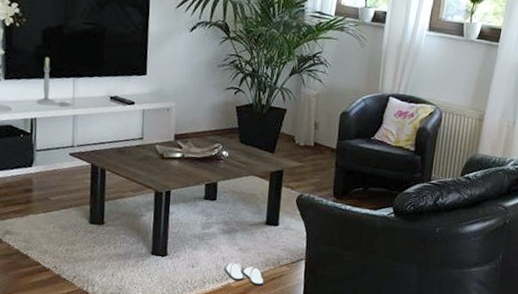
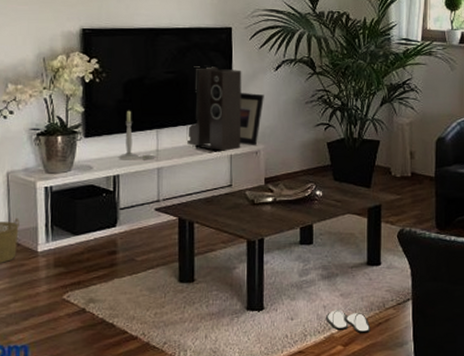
speaker: none [101,19,158,106] -> present [186,66,242,151]
picture frame: none [152,49,178,103] -> present [239,92,264,146]

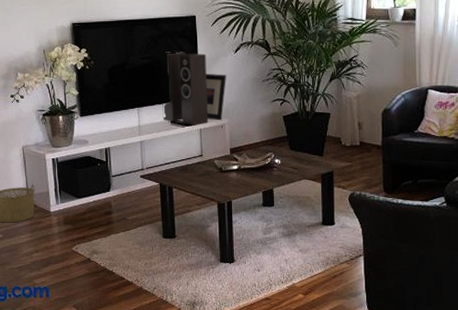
candlestick: present [119,110,157,160] -> none [108,92,139,135]
slippers: present [326,310,371,333] -> none [288,263,327,284]

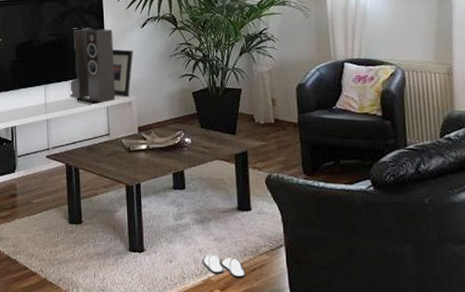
slippers: none [288,263,327,284] -> present [202,254,246,278]

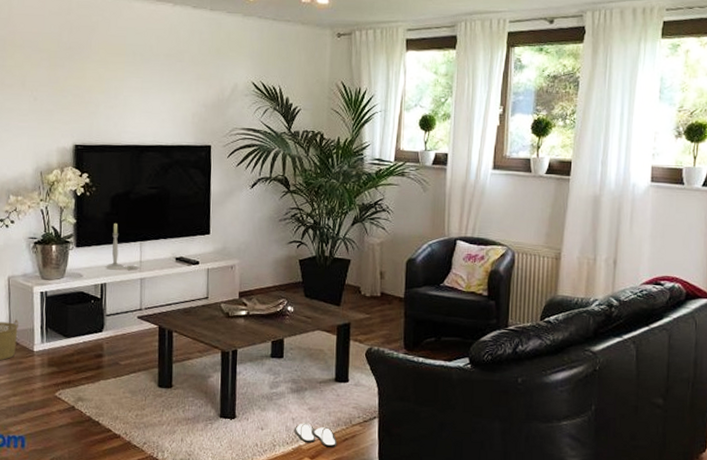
candlestick: none [15,69,46,113] -> present [106,222,140,271]
speaker: present [69,27,116,103] -> none [167,182,220,265]
picture frame: present [112,49,133,98] -> none [216,208,240,261]

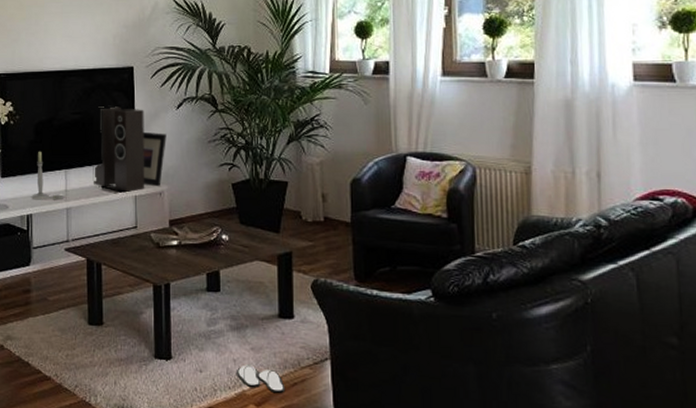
speaker: none [167,182,220,265] -> present [93,106,145,192]
picture frame: none [216,208,240,261] -> present [143,131,166,187]

